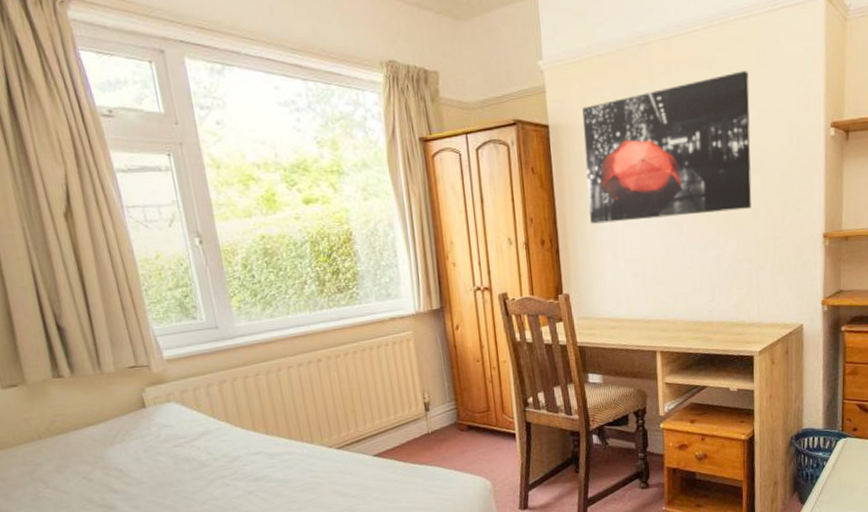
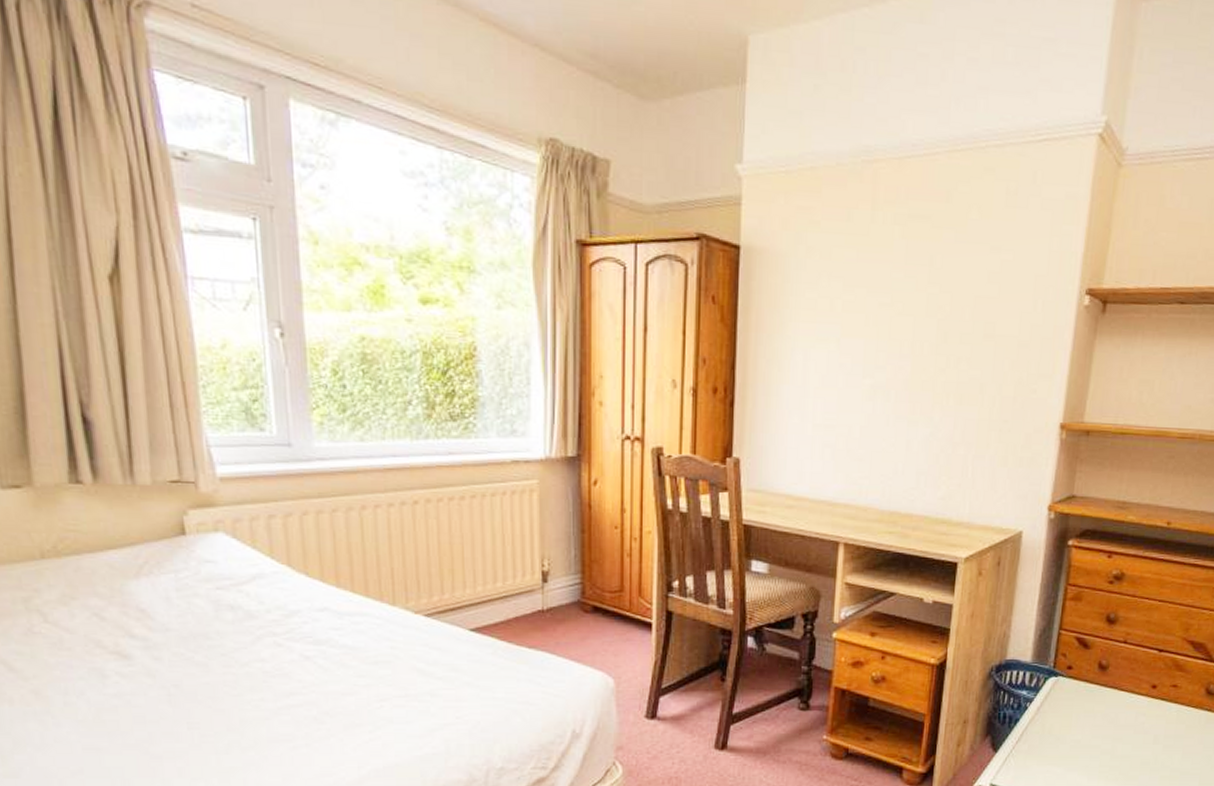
wall art: present [582,71,752,224] -> none [776,211,994,382]

